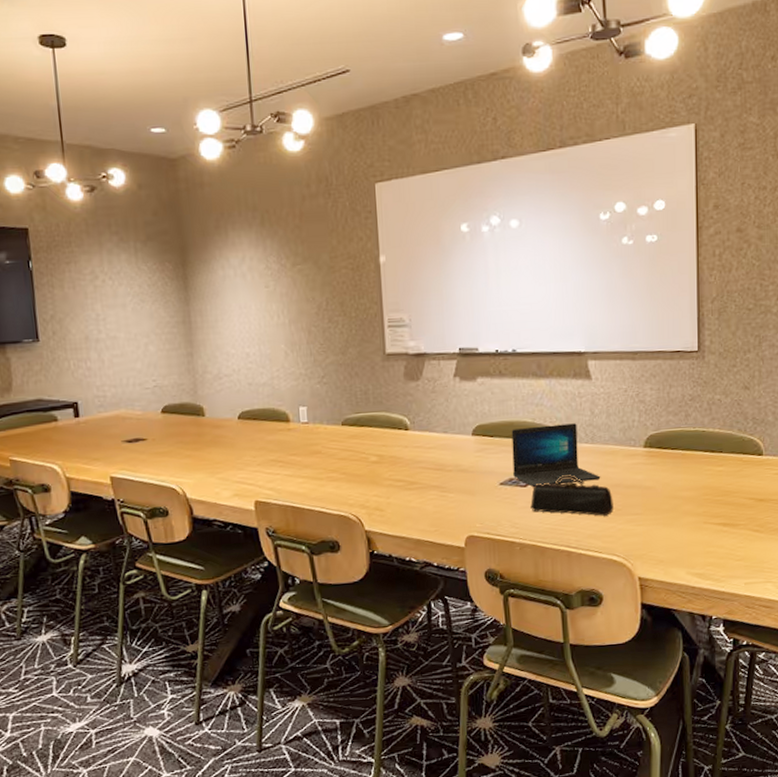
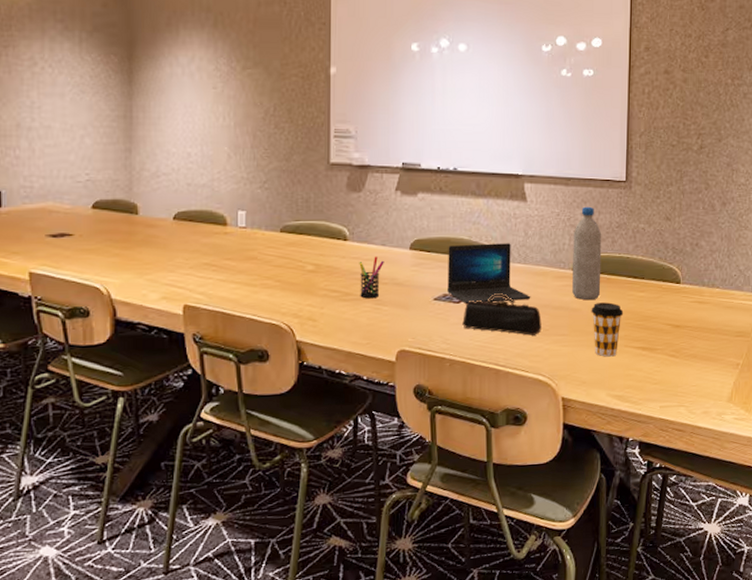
pen holder: none [422,444,447,487] -> present [359,256,384,299]
water bottle: none [643,380,675,478] -> present [572,206,602,301]
coffee cup: none [666,479,701,535] -> present [591,302,624,357]

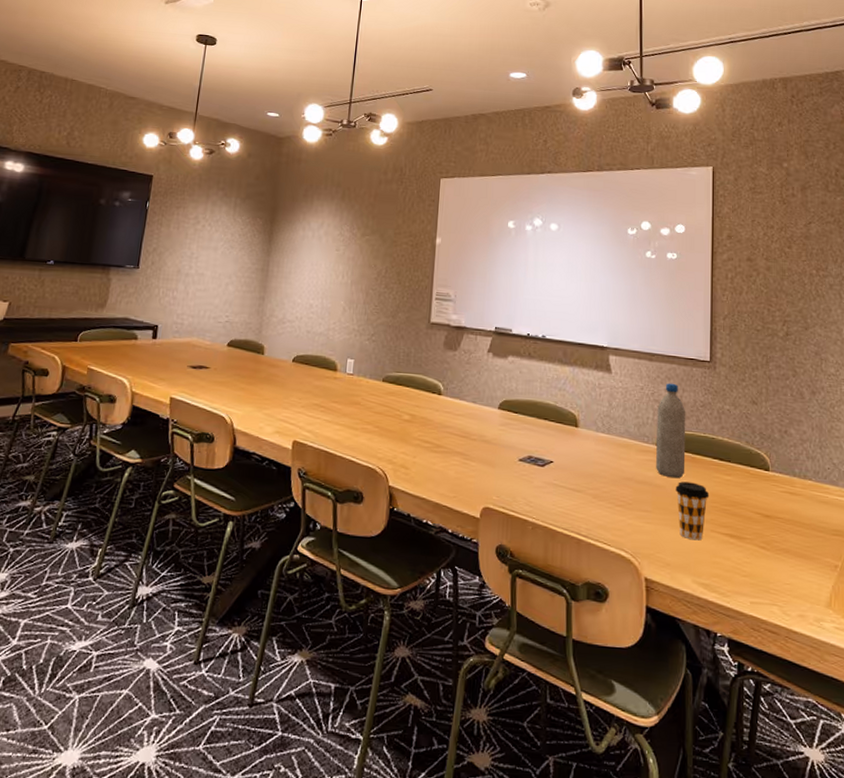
pen holder: present [359,256,384,299] -> none [450,412,474,453]
laptop: present [447,243,531,303] -> none [532,409,614,471]
pencil case: present [462,292,542,336] -> none [546,460,625,508]

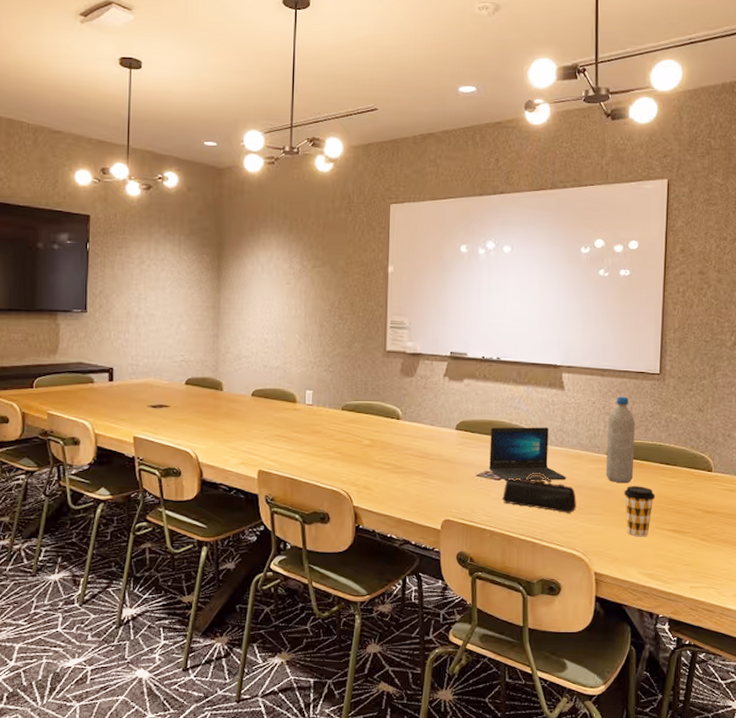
laptop: none [532,409,614,471] -> present [489,427,567,481]
pencil case: none [546,460,625,508] -> present [502,472,577,513]

